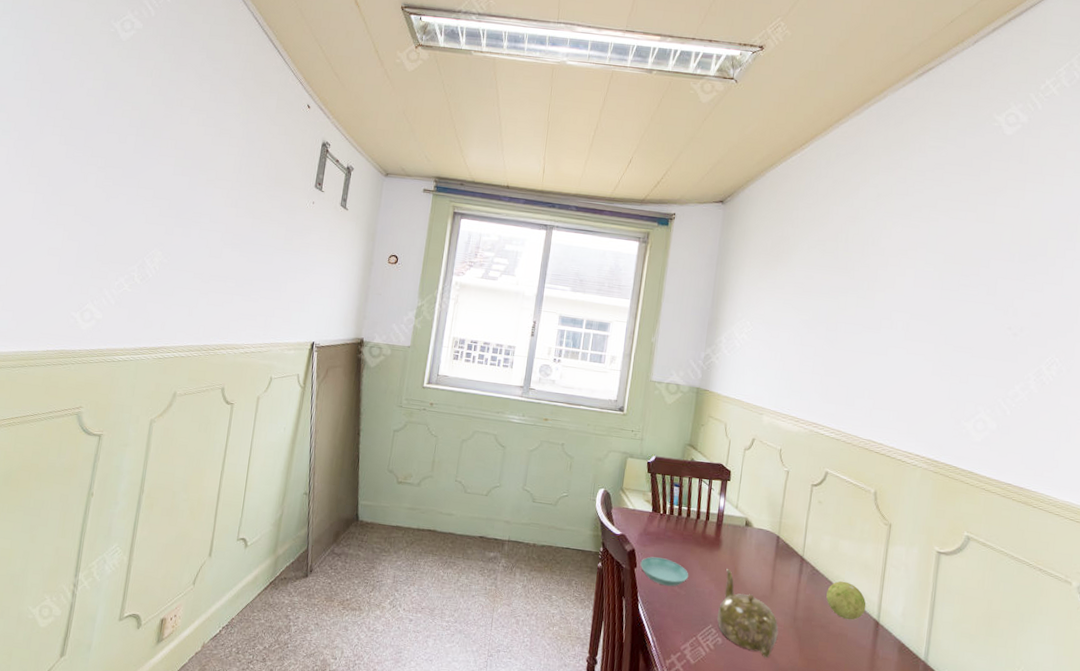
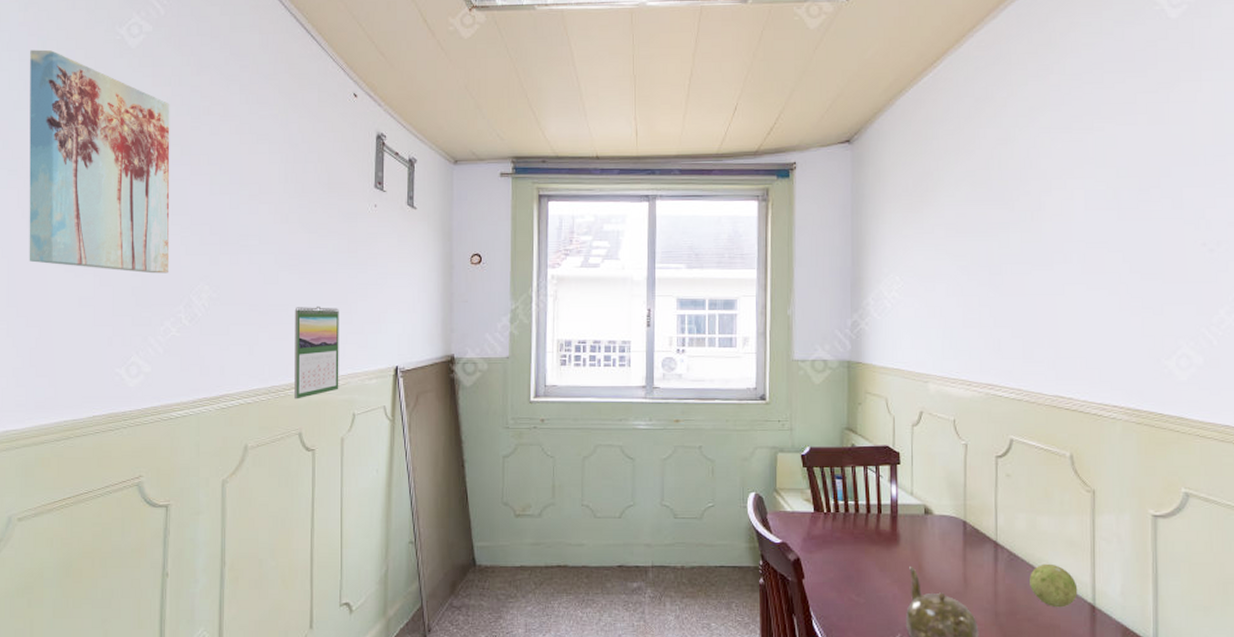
wall art: none [9,30,149,237] -> present [29,49,170,274]
calendar: none [222,280,270,359] -> present [294,305,339,399]
saucer: present [640,556,689,587] -> none [808,564,867,596]

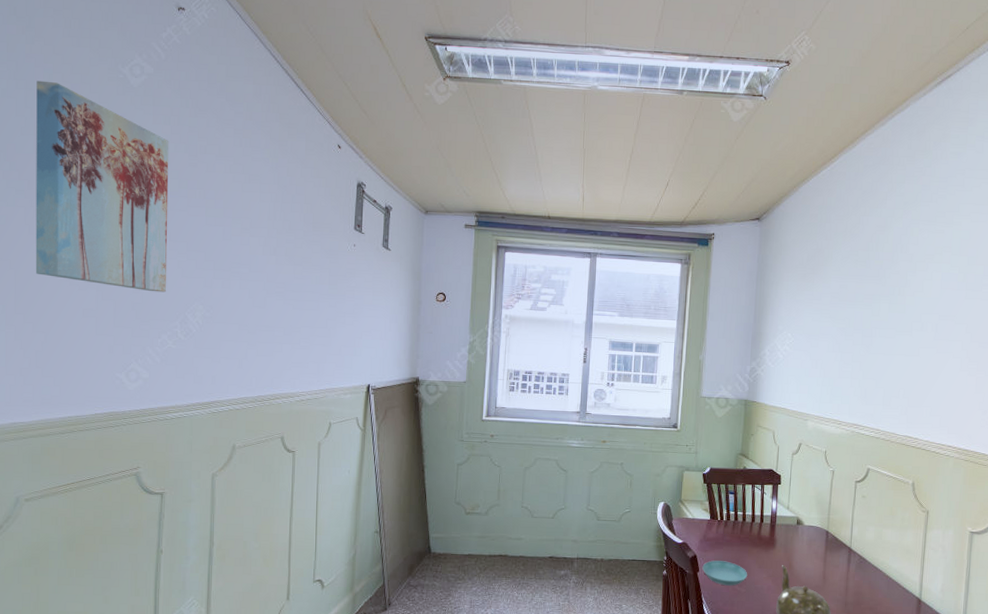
calendar: present [294,305,339,399] -> none [278,329,320,408]
saucer: none [808,564,867,596] -> present [702,560,748,586]
decorative ball: present [1030,563,1078,608] -> none [873,566,909,600]

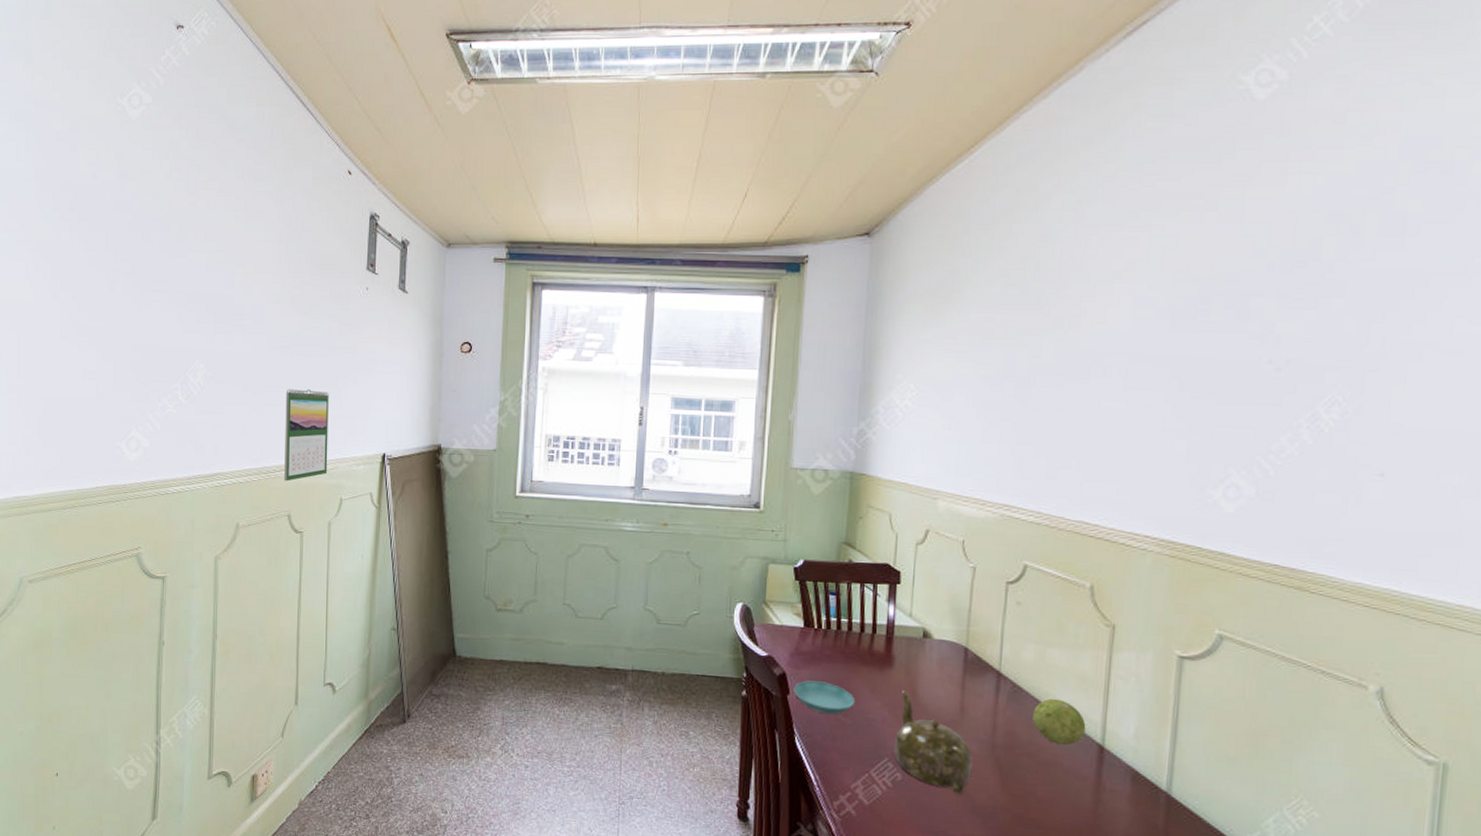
wall art: present [35,80,169,293] -> none [37,120,169,350]
calendar: none [278,329,320,408] -> present [284,388,329,482]
decorative ball: none [873,566,909,600] -> present [1033,698,1086,746]

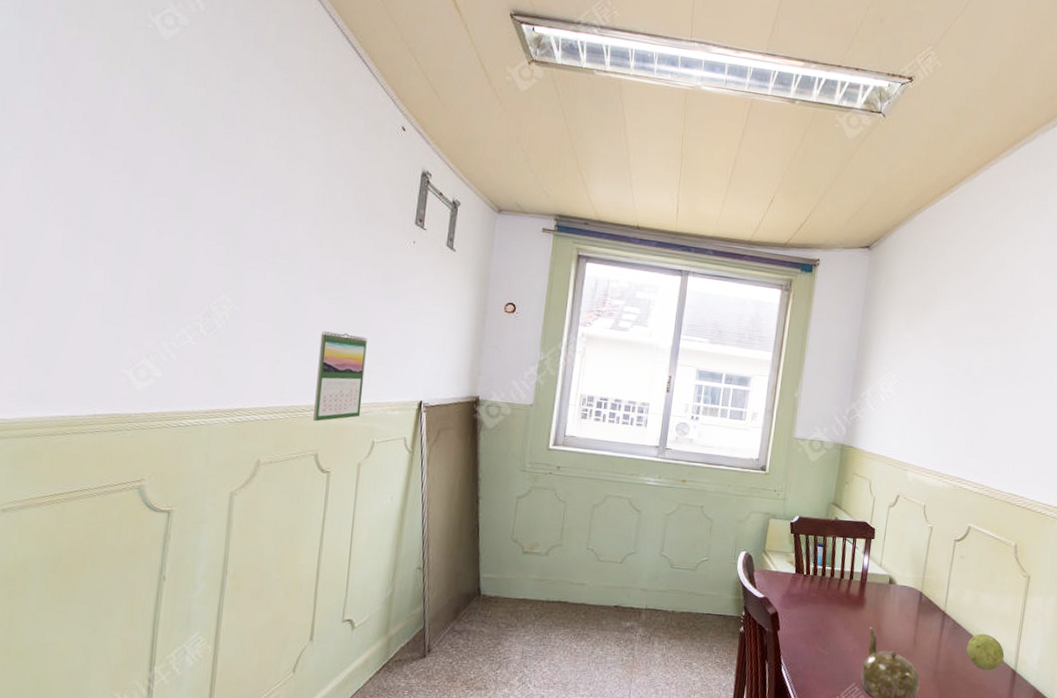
saucer: present [793,680,855,715] -> none [783,618,833,648]

